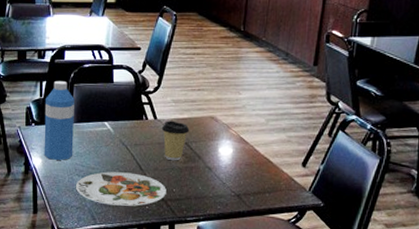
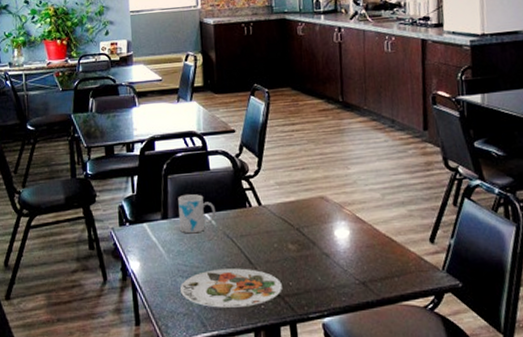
water bottle: present [44,80,74,160] -> none [138,173,174,262]
mug: none [81,103,115,139] -> present [178,194,216,234]
coffee cup: present [161,120,190,161] -> none [267,205,299,251]

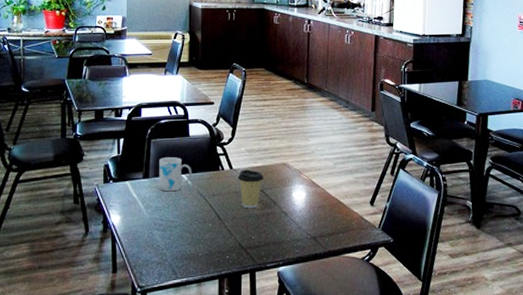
plate: present [180,268,282,308] -> none [156,223,245,258]
coffee cup: none [267,205,299,251] -> present [237,169,264,209]

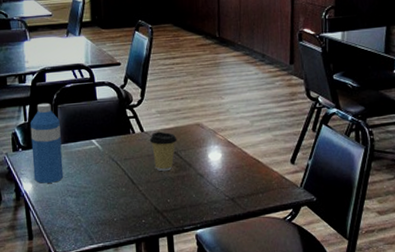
water bottle: none [122,137,152,216] -> present [30,103,64,183]
mug: present [159,157,192,192] -> none [67,122,103,158]

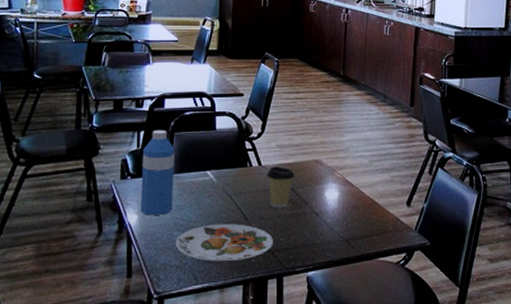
plate: none [70,188,161,223] -> present [176,224,273,261]

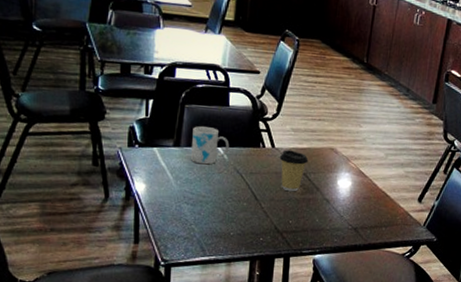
water bottle: present [140,129,175,215] -> none [148,99,185,187]
plate: present [176,224,273,261] -> none [184,200,282,238]
mug: none [181,152,218,190] -> present [191,126,230,165]

